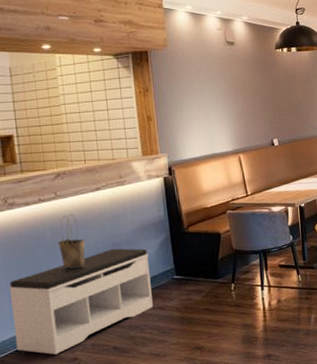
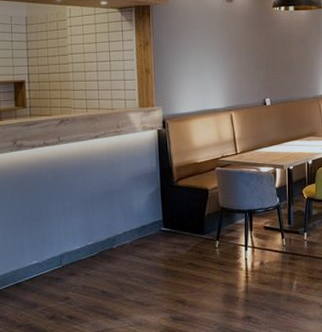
bench: present [9,248,154,355] -> none [13,195,141,292]
tote bag: present [58,214,86,269] -> none [58,159,82,212]

